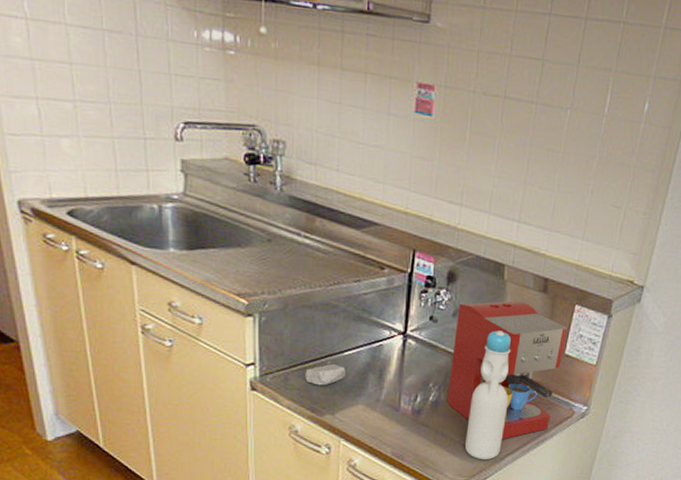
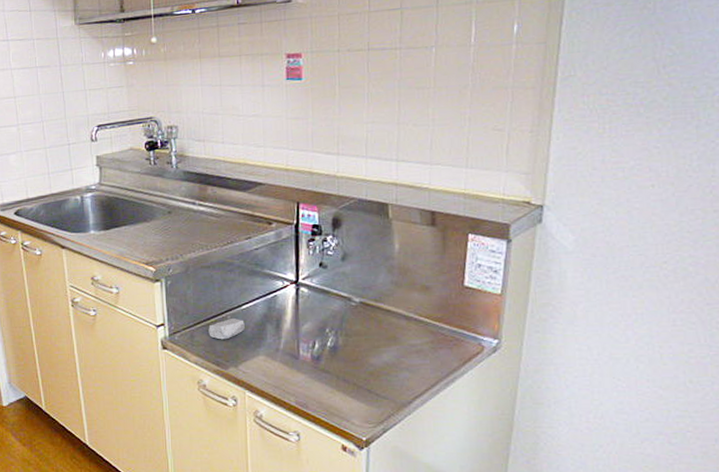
coffee maker: present [447,301,568,440] -> none [345,237,464,382]
bottle: present [464,330,511,460] -> none [368,269,410,405]

